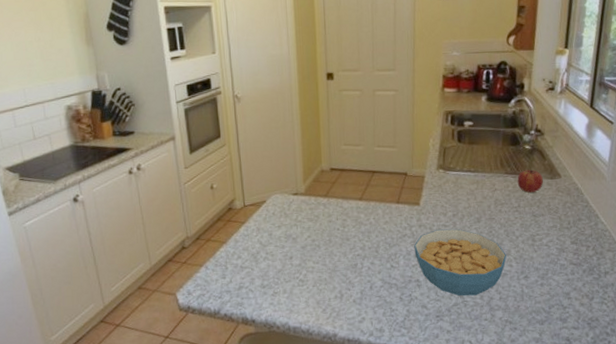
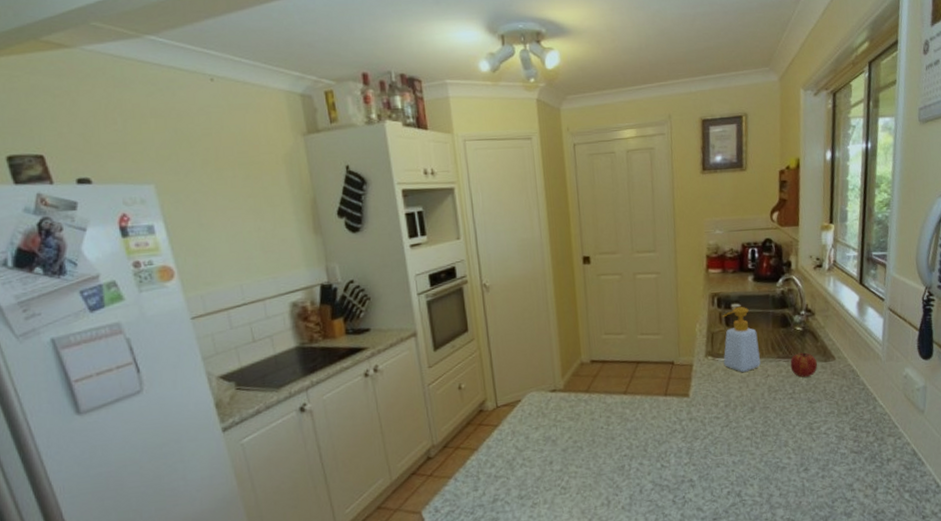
cereal bowl: present [414,228,506,296] -> none [685,420,784,495]
soap bottle: none [453,124,489,185] -> present [722,306,761,372]

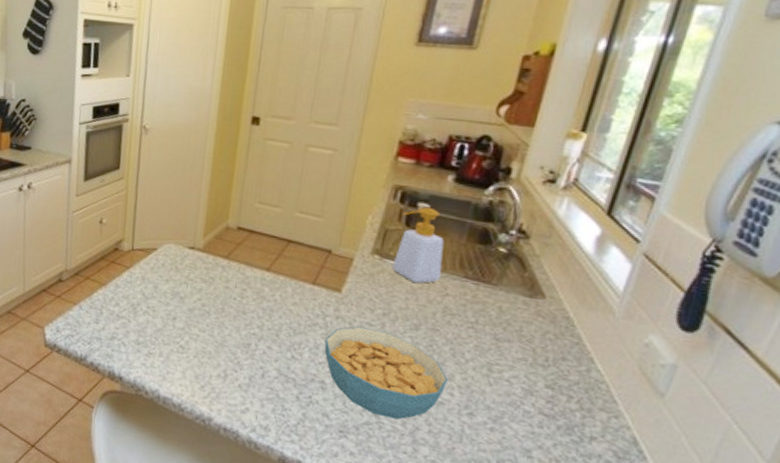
cereal bowl: none [685,420,784,495] -> present [324,326,448,420]
fruit: present [790,352,818,377] -> none [479,278,519,310]

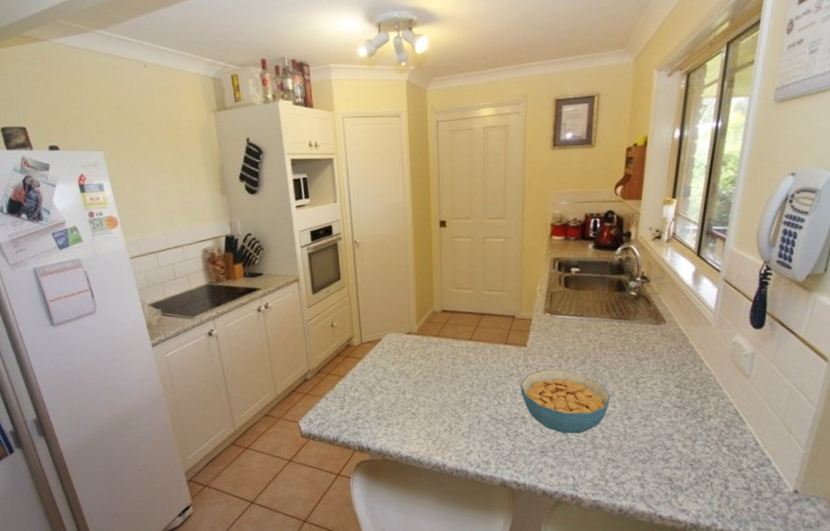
soap bottle: present [392,206,445,283] -> none [560,270,594,329]

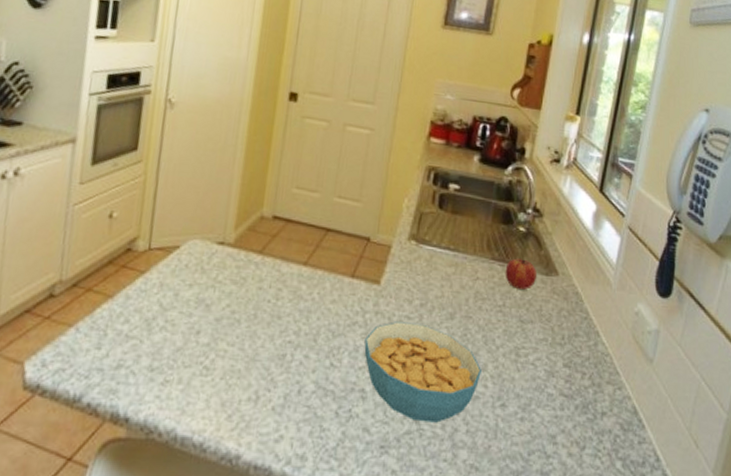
fruit: none [622,315,649,337] -> present [505,258,537,290]

